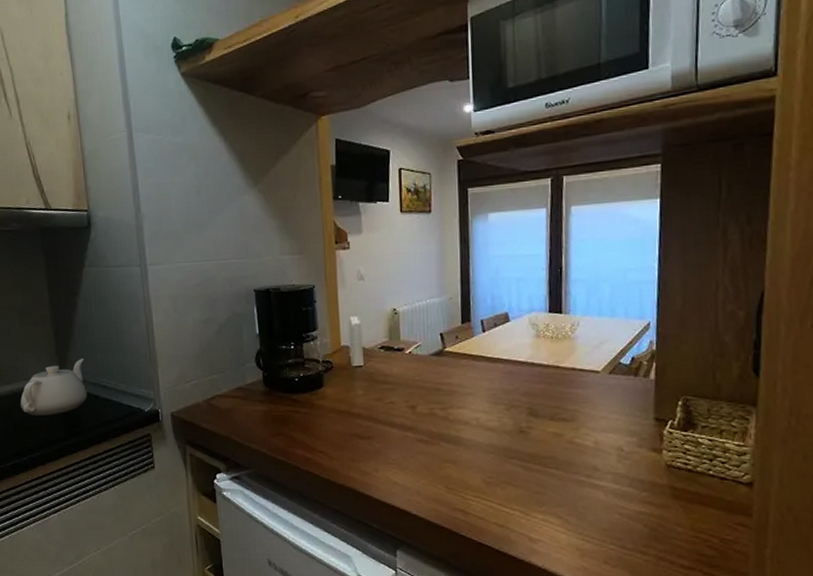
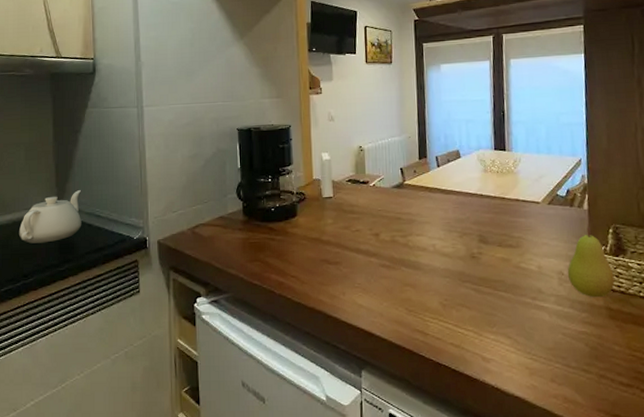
fruit: none [627,398,681,476] -> present [567,226,615,298]

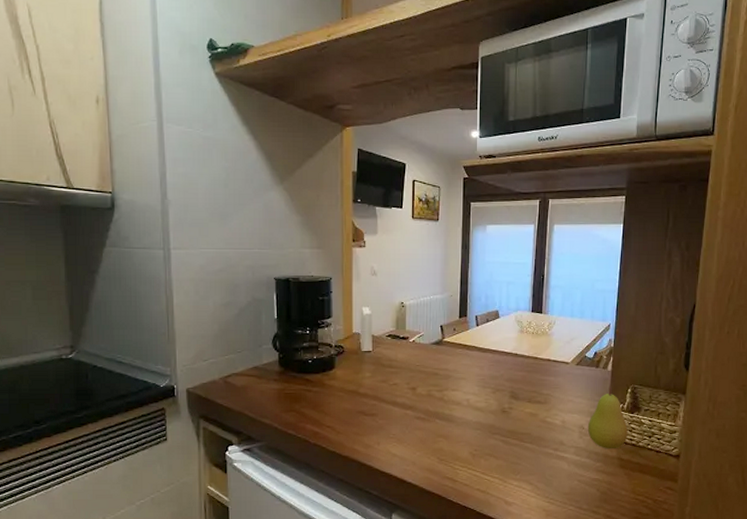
teapot: present [18,189,82,244] -> none [27,333,101,389]

